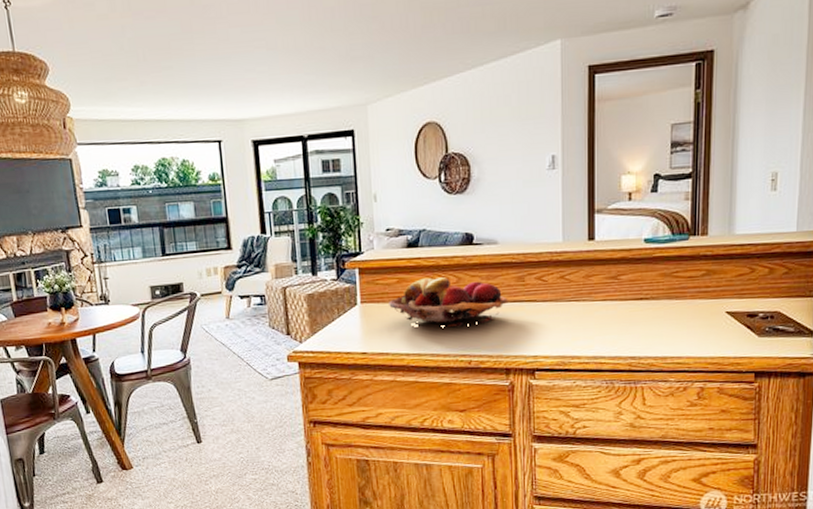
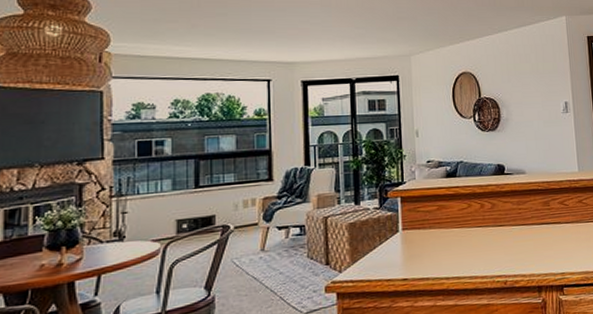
fruit basket: present [389,277,508,327] -> none [429,204,537,250]

